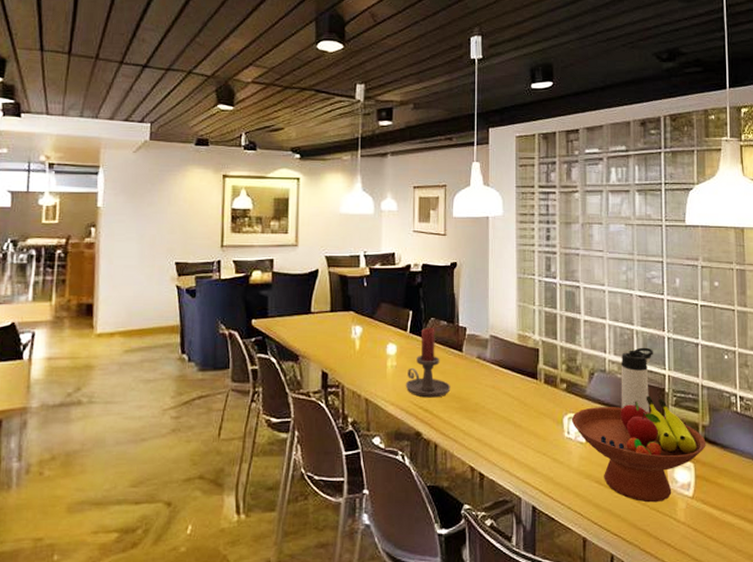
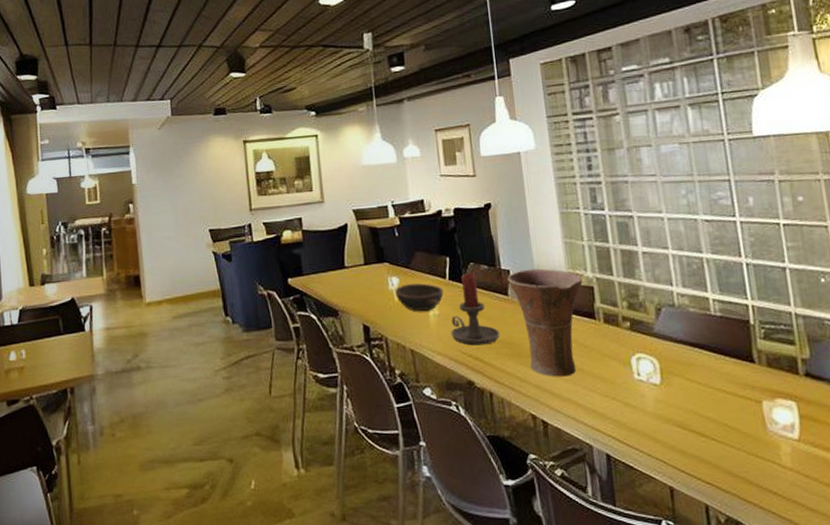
bowl: none [357,334,403,361] -> present [395,283,444,311]
vase: none [463,328,530,432] -> present [507,268,583,377]
fruit bowl: present [571,395,706,503] -> none [640,329,809,447]
thermos bottle: present [620,347,653,413] -> none [691,276,733,349]

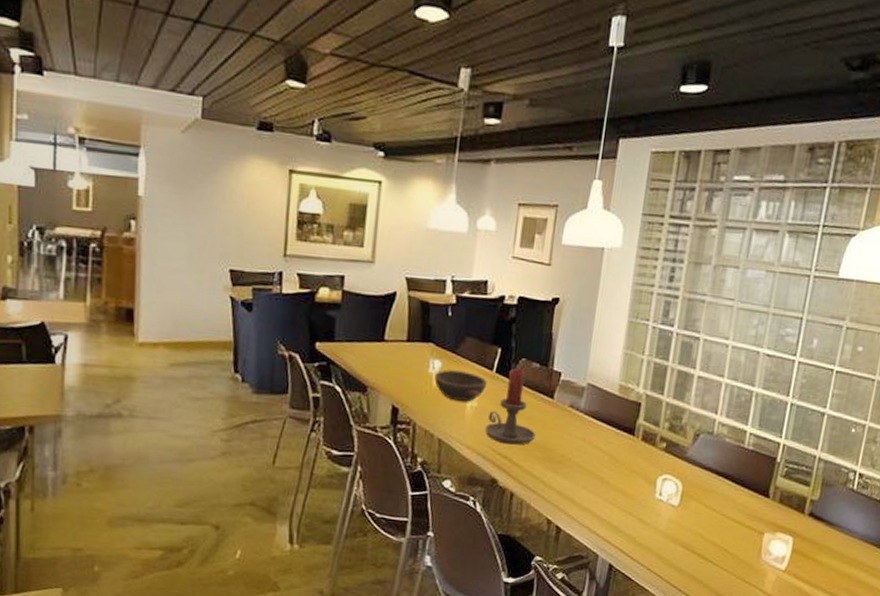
vase: present [507,268,583,377] -> none [557,374,632,487]

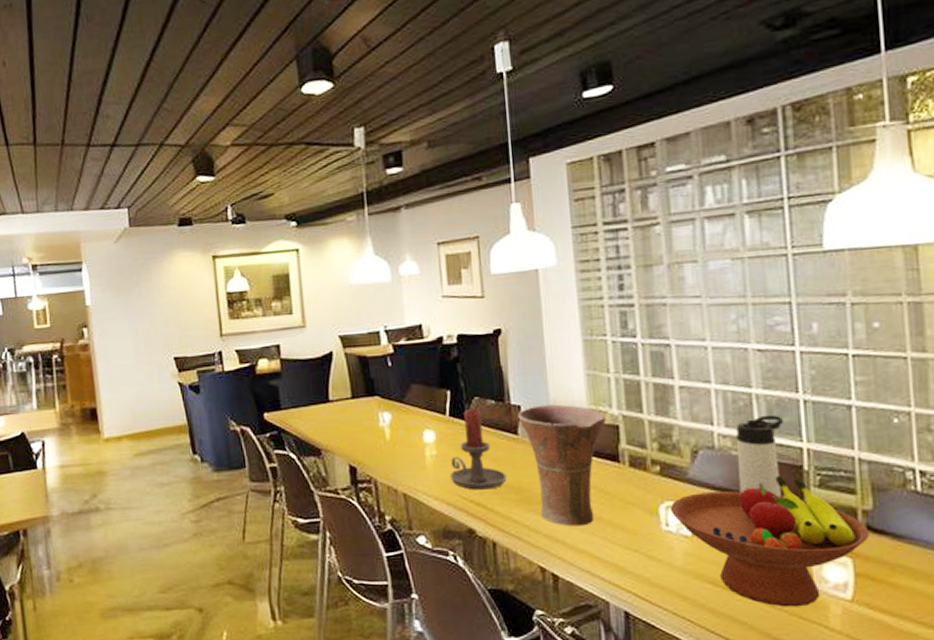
bowl: present [434,370,487,401] -> none [386,420,443,451]
vase: none [557,374,632,487] -> present [517,404,606,526]
fruit bowl: none [665,463,812,573] -> present [669,475,870,607]
thermos bottle: none [723,411,772,482] -> present [735,414,783,497]

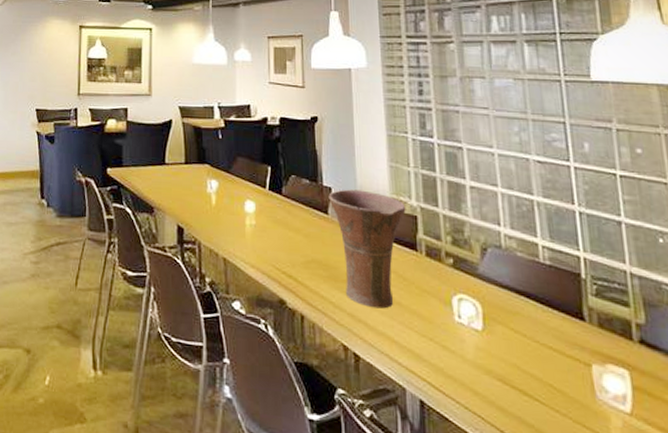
candle holder: present [450,408,507,490] -> none [266,185,317,263]
fruit bowl: present [669,475,870,607] -> none [462,280,644,415]
thermos bottle: present [735,414,783,497] -> none [520,221,562,302]

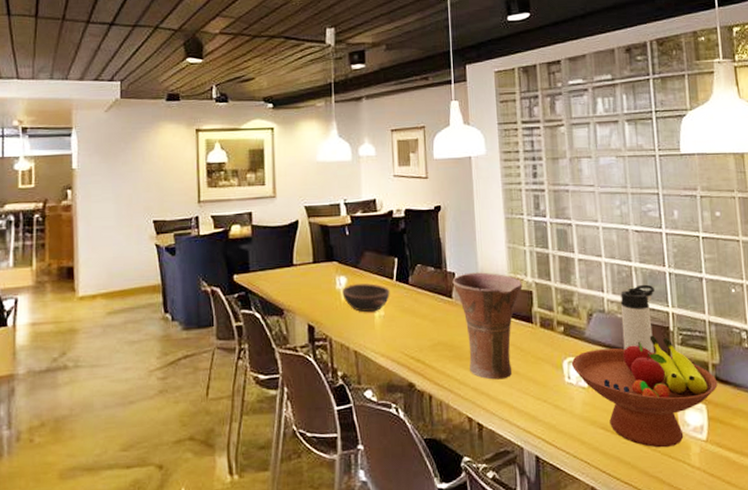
bowl: none [213,189,262,219] -> present [342,283,390,312]
fruit bowl: none [462,280,644,415] -> present [571,335,718,448]
thermos bottle: none [520,221,562,302] -> present [620,284,654,353]

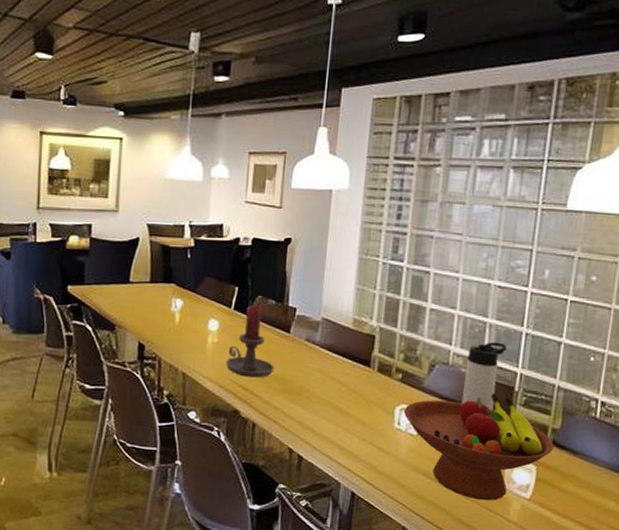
bowl: present [342,283,390,312] -> none [177,308,226,337]
candle holder: none [395,274,442,348] -> present [225,305,275,378]
vase: present [452,272,523,380] -> none [292,309,366,417]

